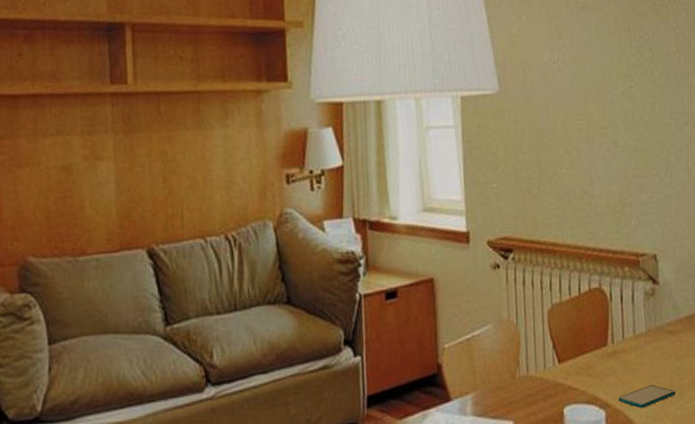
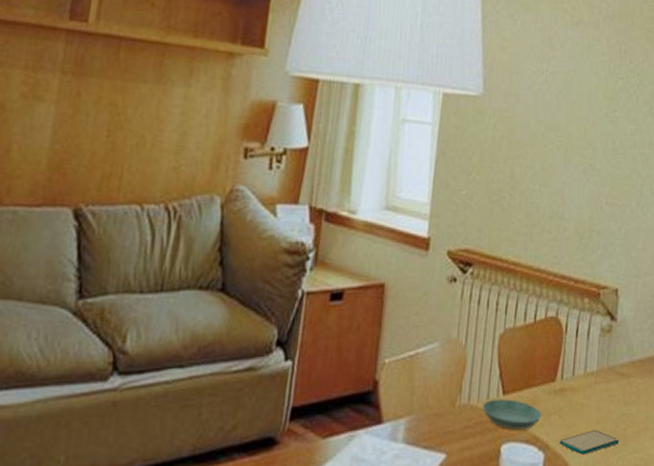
saucer: none [541,366,599,394] -> present [482,399,542,430]

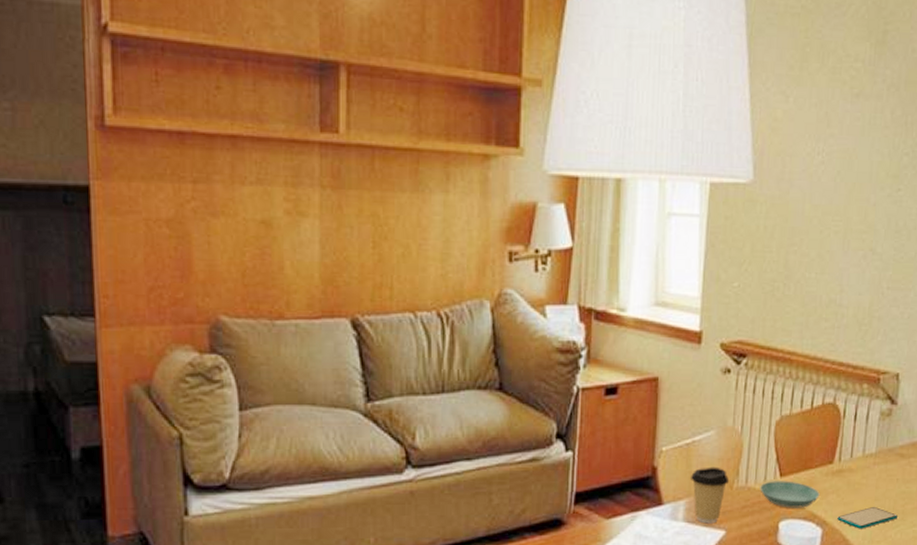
coffee cup: none [413,382,452,446] -> present [691,466,730,524]

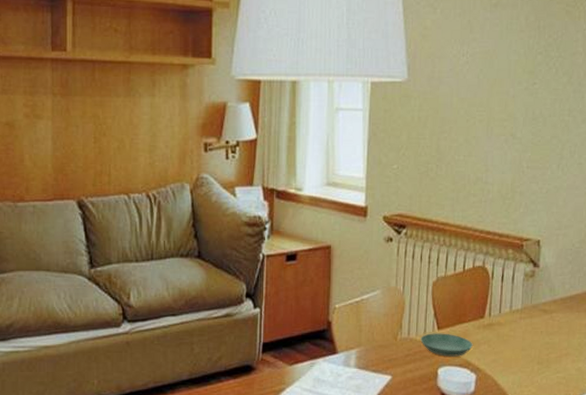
coffee cup: present [691,466,730,524] -> none [361,321,394,370]
smartphone: present [837,506,897,529] -> none [489,355,543,375]

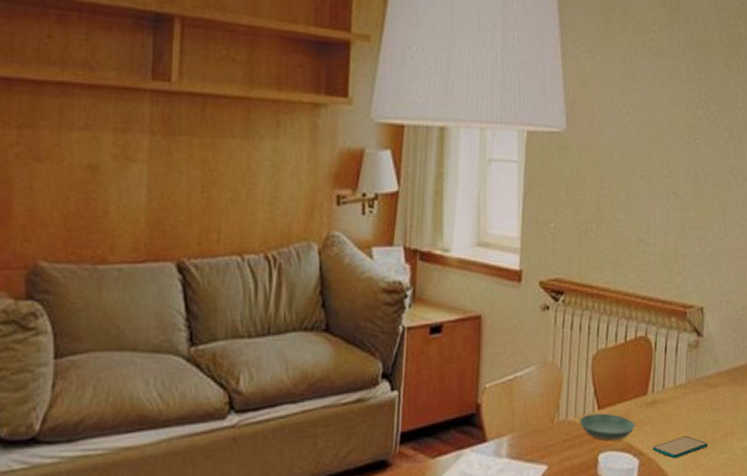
smartphone: none [489,355,543,375] -> present [653,435,708,459]

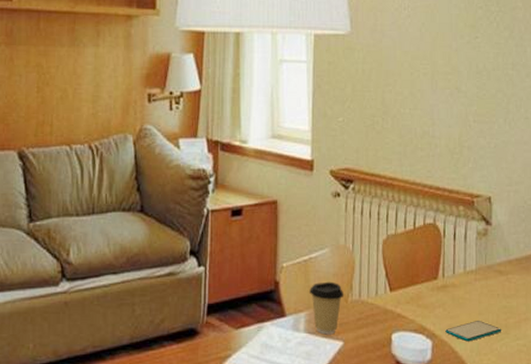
coffee cup: none [514,401,551,459] -> present [310,281,345,335]
saucer: present [579,413,636,440] -> none [372,295,427,321]

